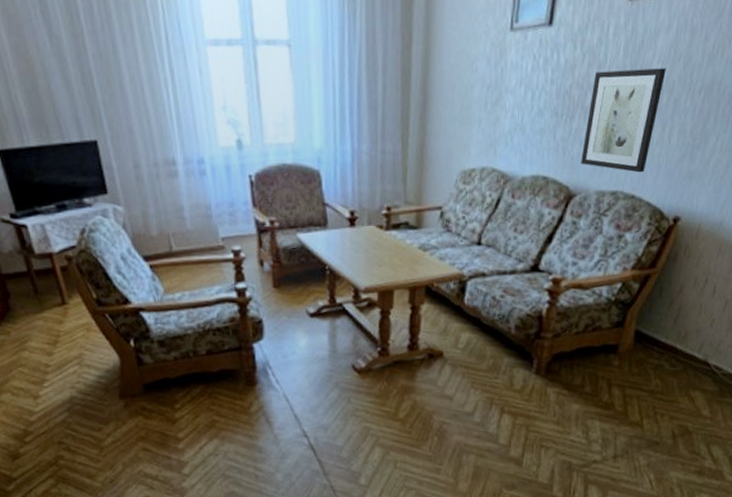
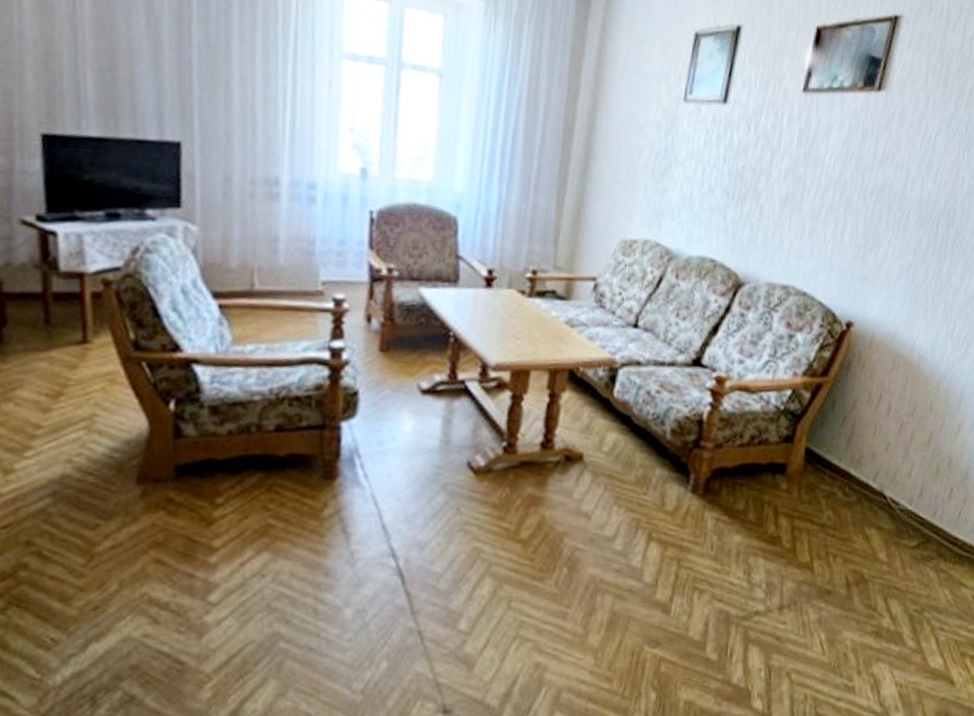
wall art: present [581,68,666,173] -> none [752,157,839,269]

